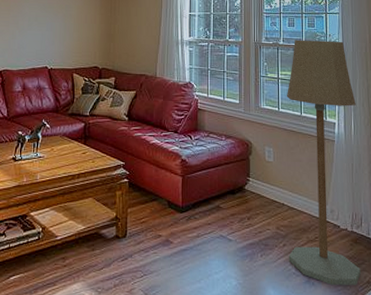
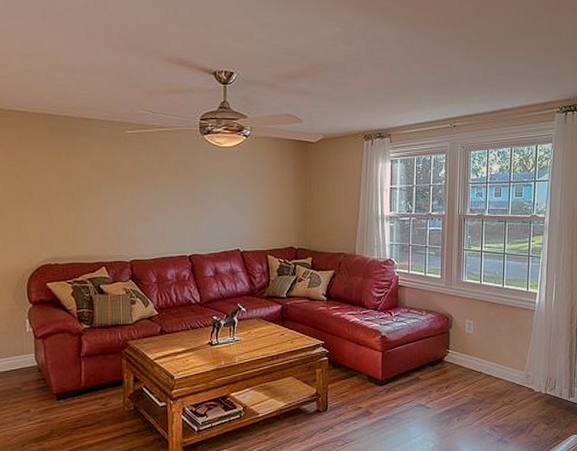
floor lamp: present [286,39,361,285] -> none [483,210,559,442]

